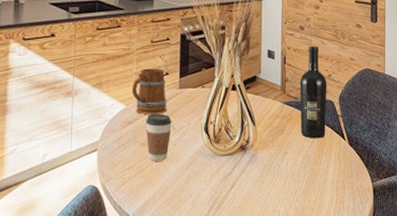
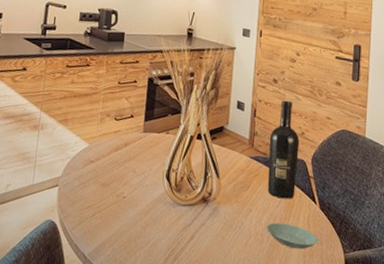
mug: present [131,68,168,114] -> none [95,109,131,156]
coffee cup: present [145,114,172,161] -> none [107,155,134,204]
saucer: none [302,161,349,184] -> present [267,222,318,250]

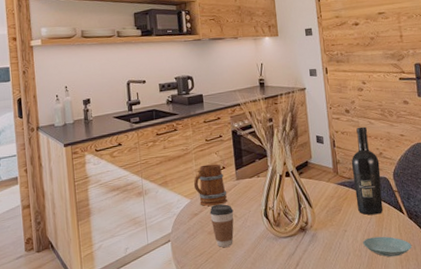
mug: none [95,109,131,156] -> present [193,163,228,206]
coffee cup: none [107,155,134,204] -> present [210,204,234,247]

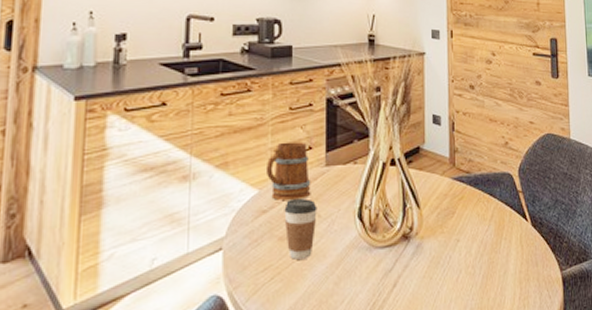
wine bottle: present [351,126,383,215] -> none [471,108,505,221]
saucer: present [363,236,412,257] -> none [478,248,533,276]

